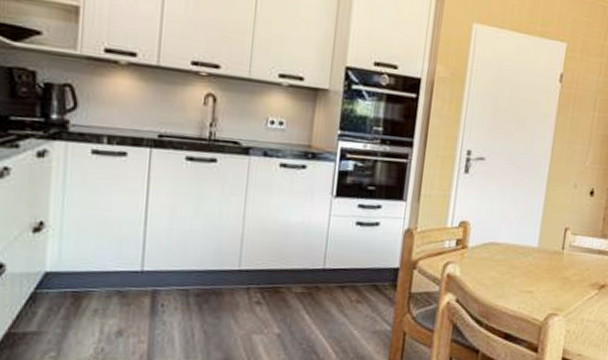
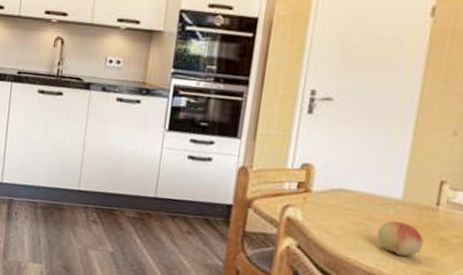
fruit: none [519,267,553,298] -> present [377,221,424,257]

